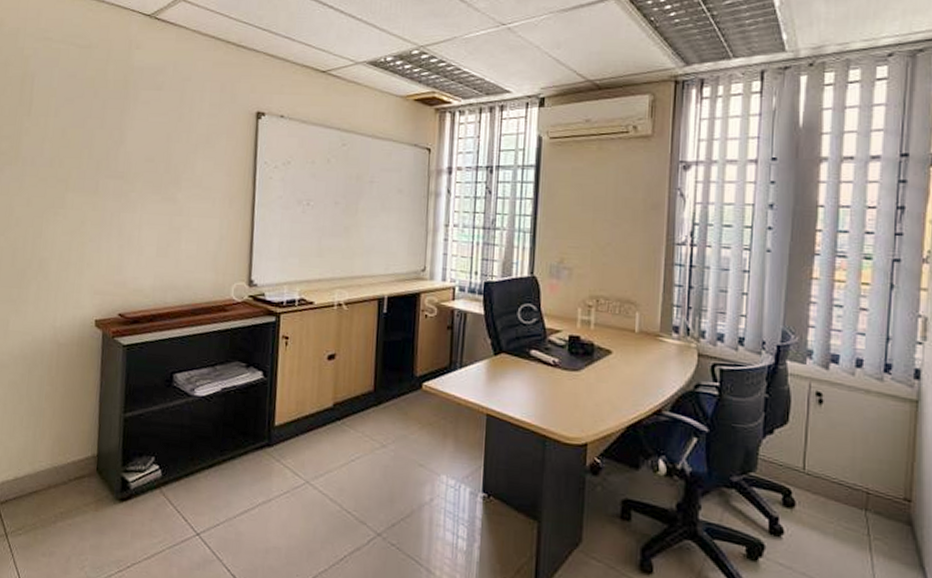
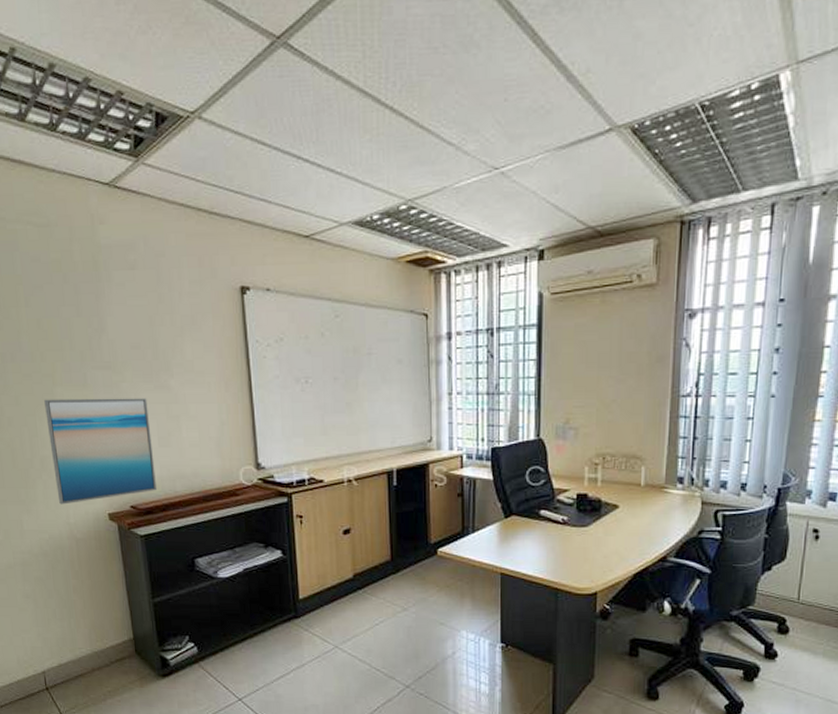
wall art: none [48,202,153,308] -> present [44,398,157,505]

